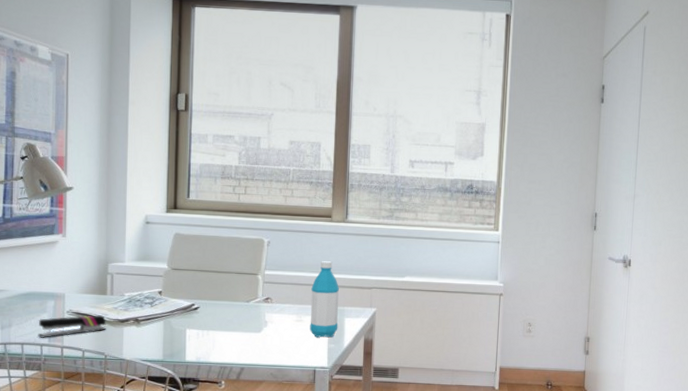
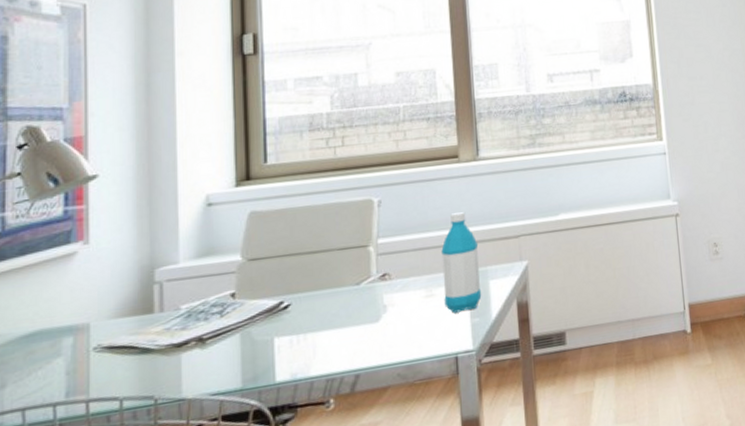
stapler: present [38,315,106,338] -> none [48,343,155,395]

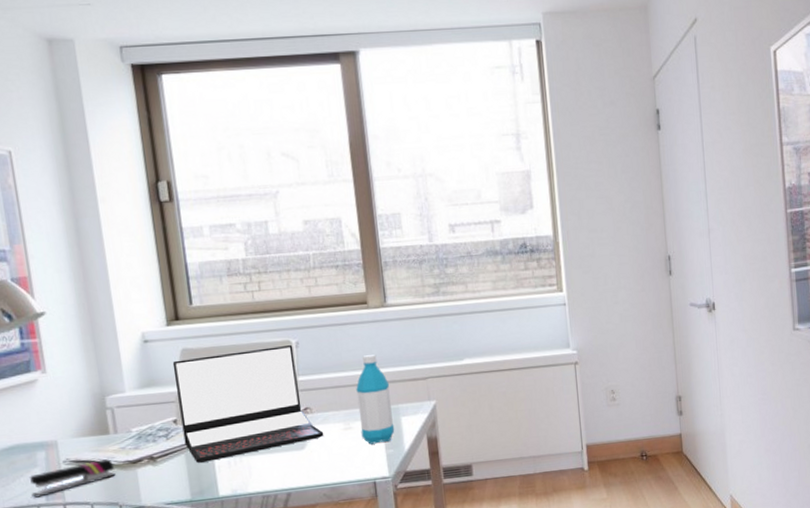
stapler: none [48,343,155,395] -> present [30,459,116,498]
laptop: none [237,204,403,343] -> present [172,345,324,463]

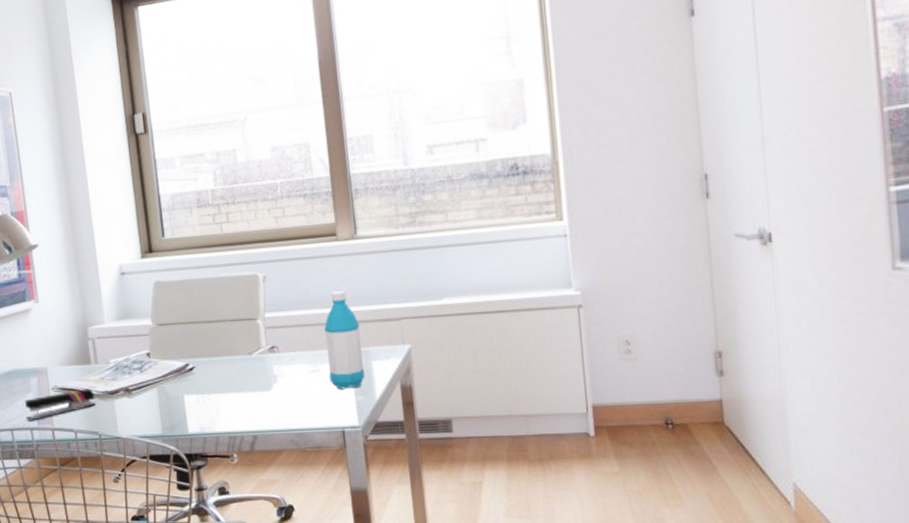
laptop: present [172,345,324,463] -> none [146,280,291,398]

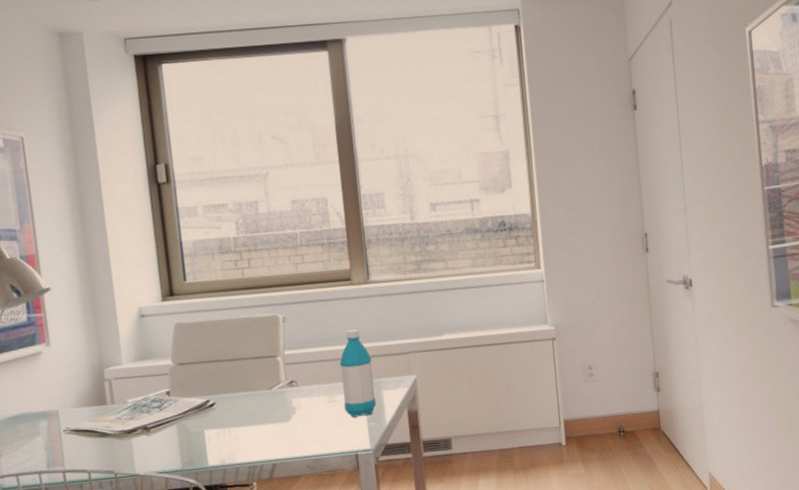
stapler: present [25,388,96,421] -> none [33,429,112,465]

